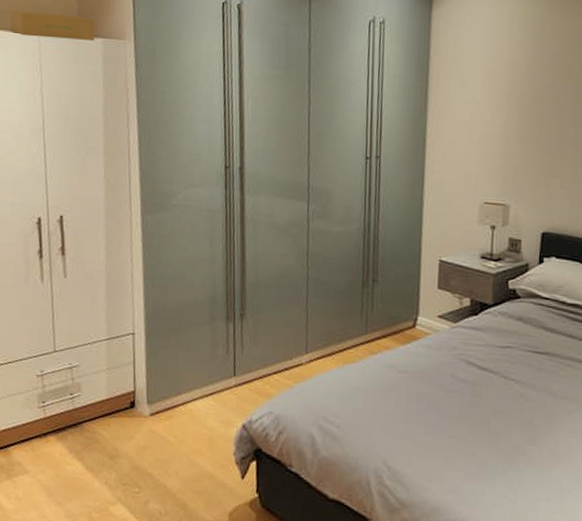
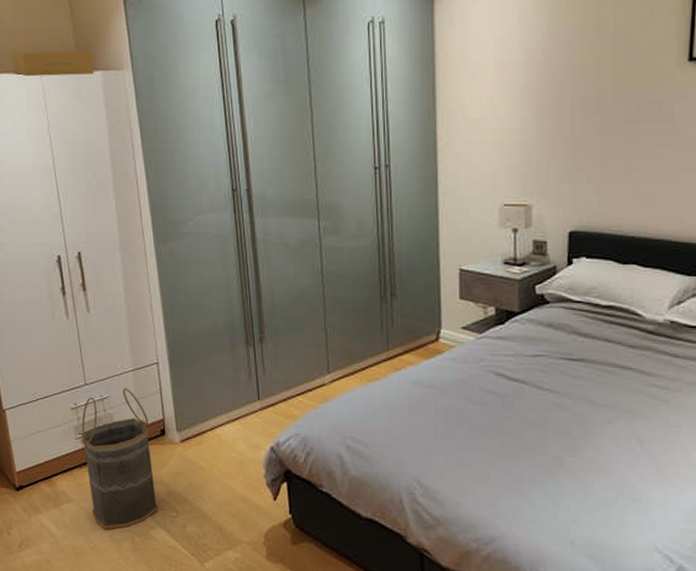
basket: none [44,356,121,505] -> present [80,387,158,530]

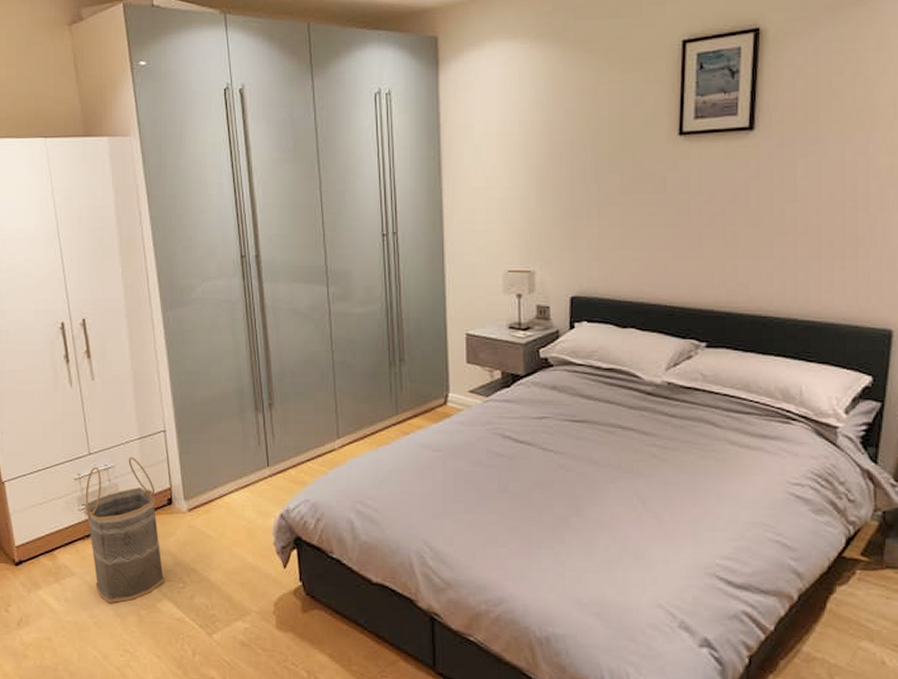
box: present [11,50,94,77] -> none [15,116,100,142]

